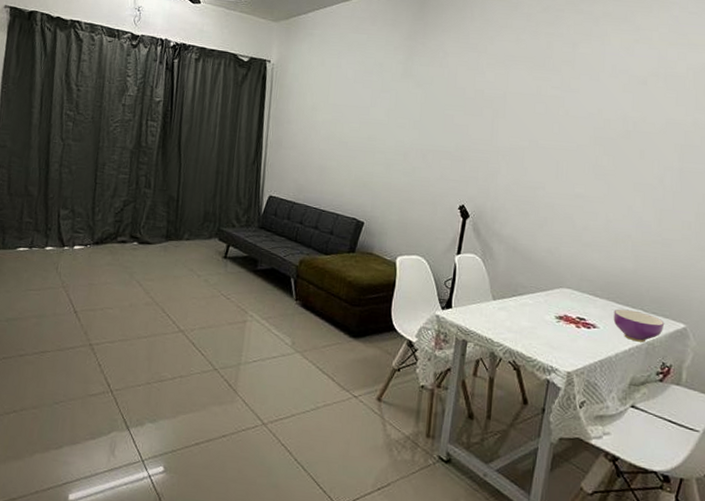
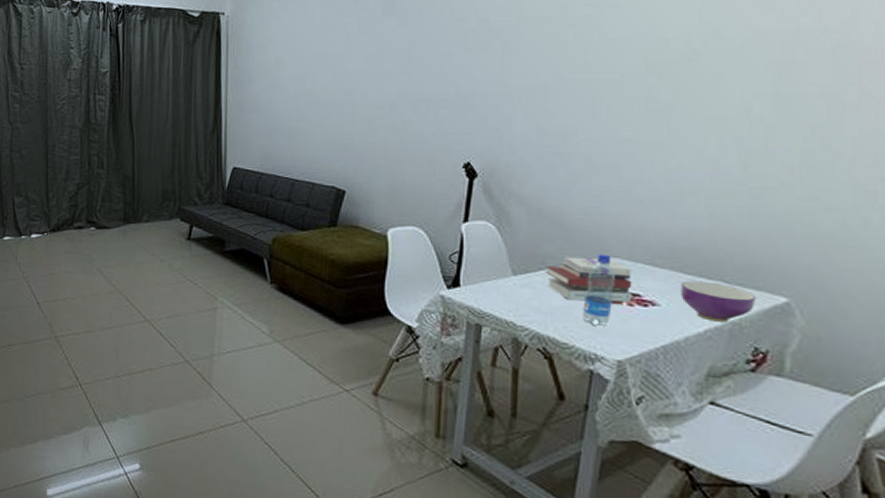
books: none [517,286,580,326] -> present [545,256,632,304]
bottle: none [543,285,568,344] -> present [583,254,615,326]

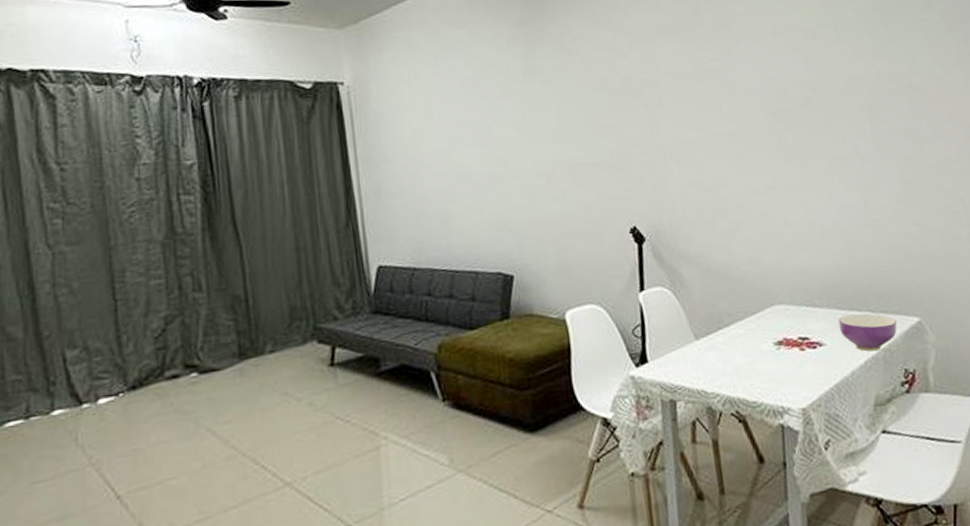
books: present [545,256,632,304] -> none [723,306,803,356]
bottle: present [583,254,615,326] -> none [761,302,788,377]

